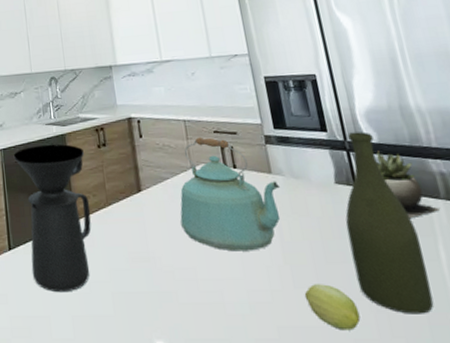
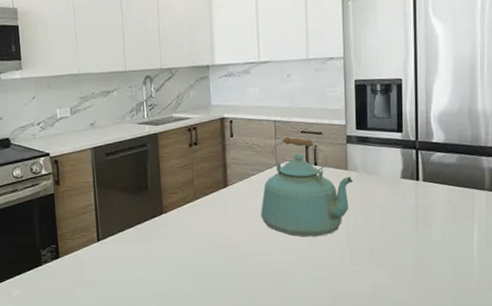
coffee maker: present [14,144,92,293] -> none [105,143,178,276]
fruit: present [304,284,361,331] -> none [359,261,401,296]
bottle: present [345,131,434,314] -> none [403,132,460,282]
succulent plant: present [376,151,440,219] -> none [438,150,482,207]

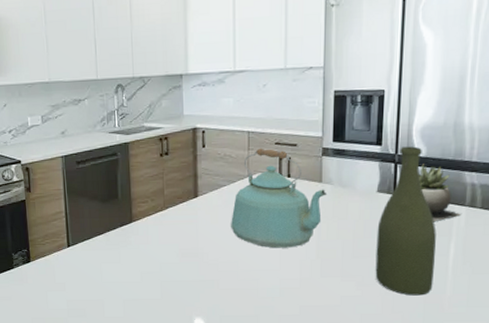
bottle: none [403,132,460,282] -> present [375,146,437,296]
succulent plant: none [438,150,482,207] -> present [418,164,461,222]

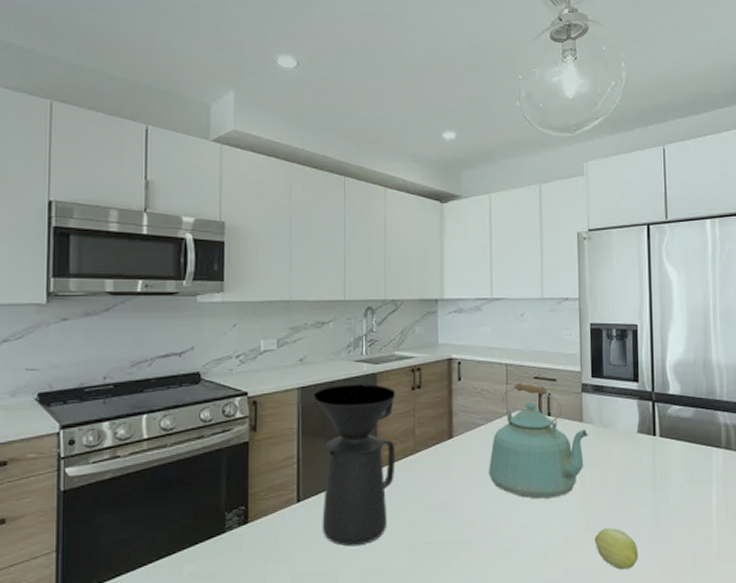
coffee maker: none [76,152,148,282] -> present [314,384,397,547]
fruit: none [328,274,370,308] -> present [594,528,639,570]
bottle: present [375,146,437,296] -> none [640,383,700,552]
succulent plant: present [418,164,461,222] -> none [675,402,719,466]

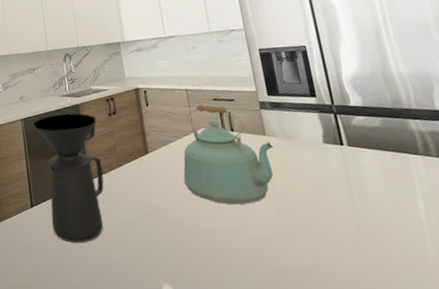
fruit: present [594,528,639,570] -> none [295,232,346,272]

